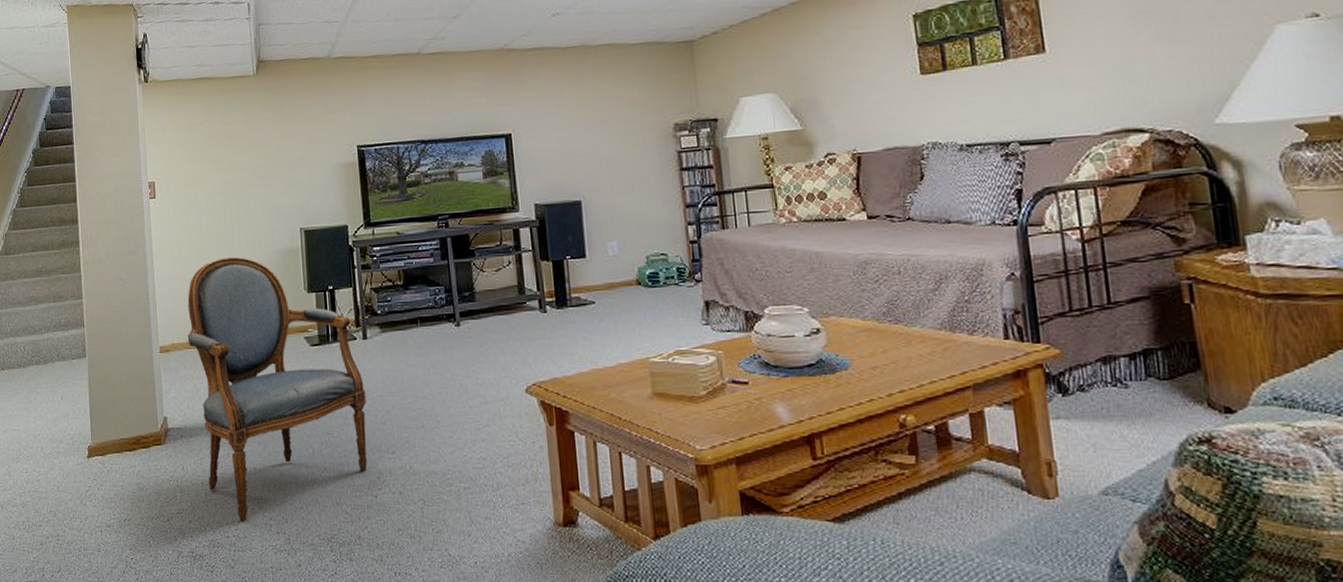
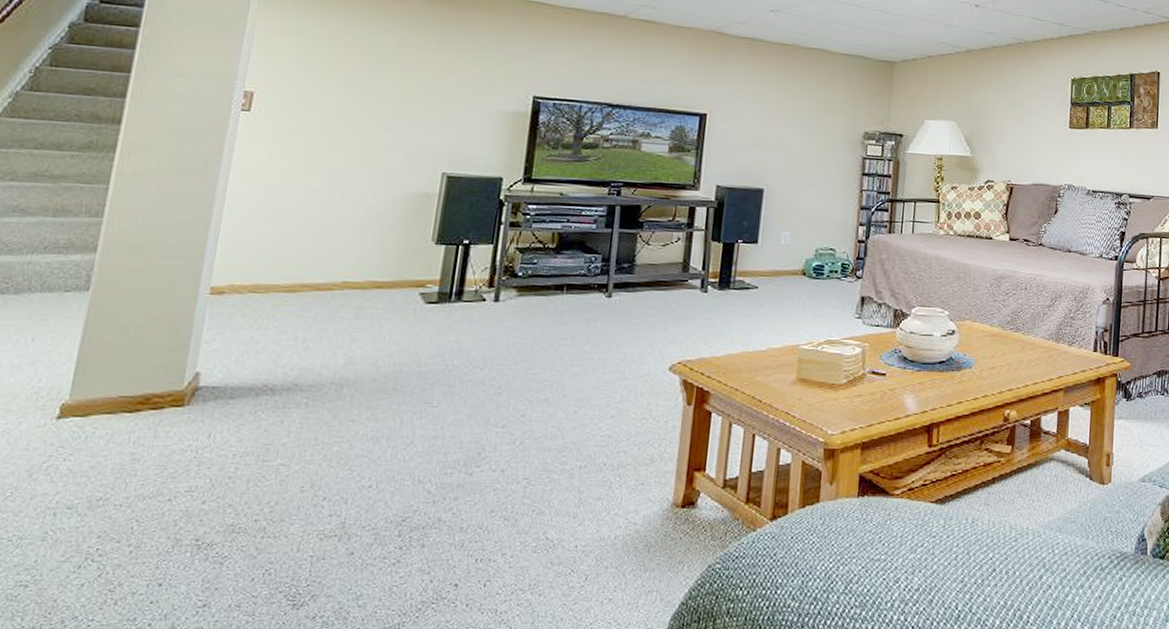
armchair: present [187,257,367,522] -> none [243,193,484,503]

